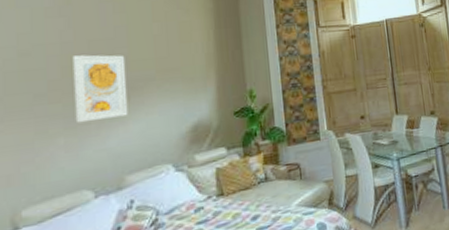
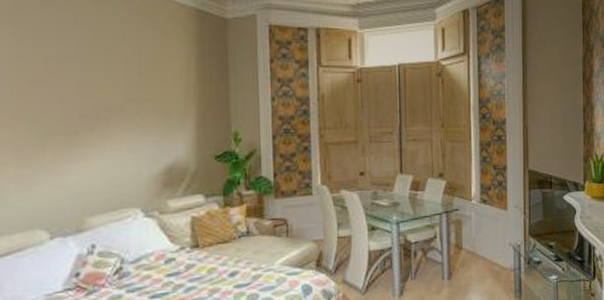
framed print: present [72,55,128,123] -> none [24,74,91,154]

